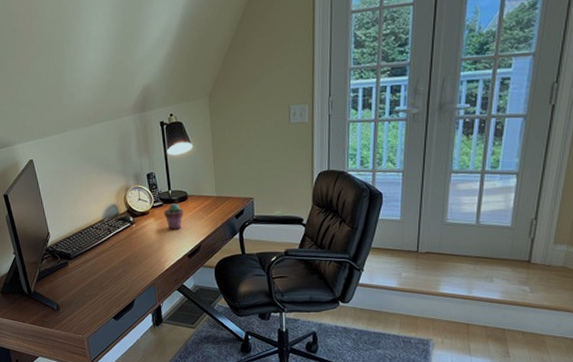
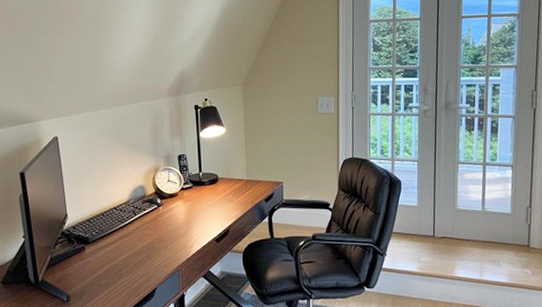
potted succulent: present [164,203,184,230] -> none [193,186,214,213]

